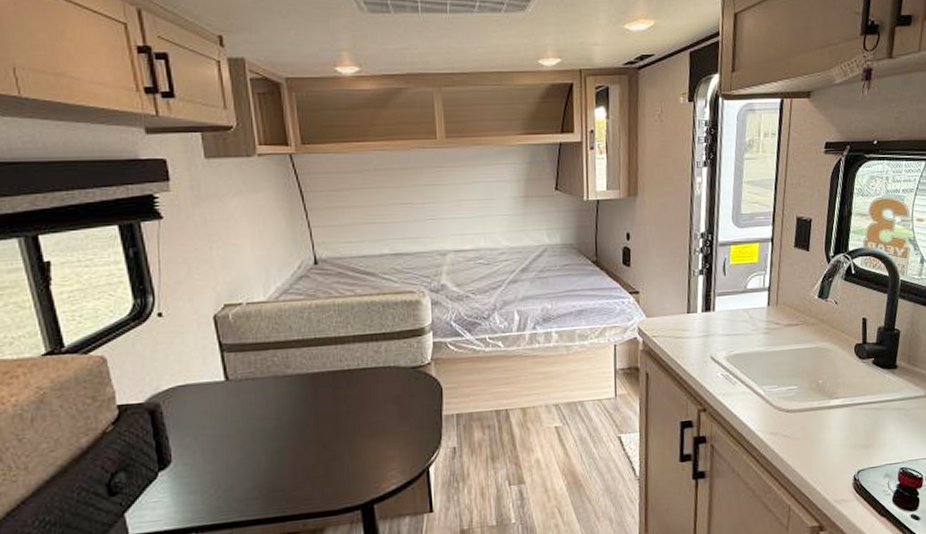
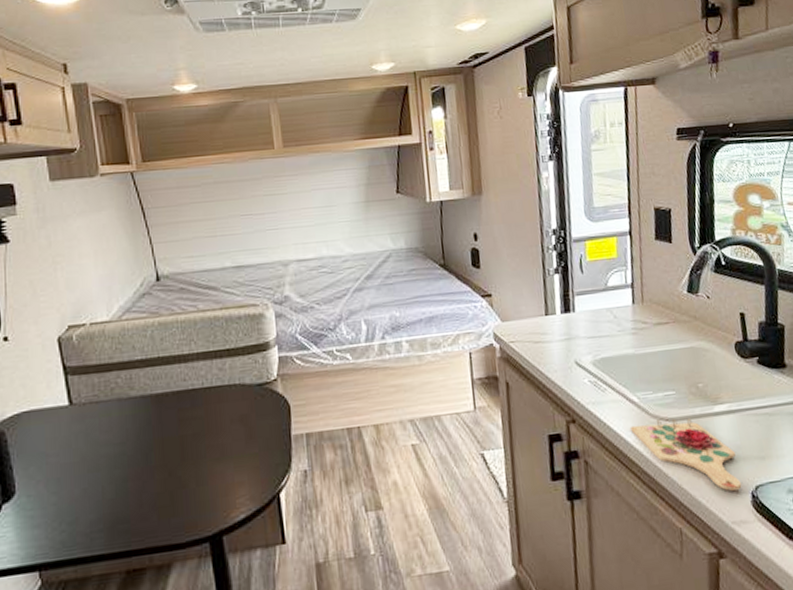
cutting board: none [755,410,846,474] -> present [630,418,742,491]

